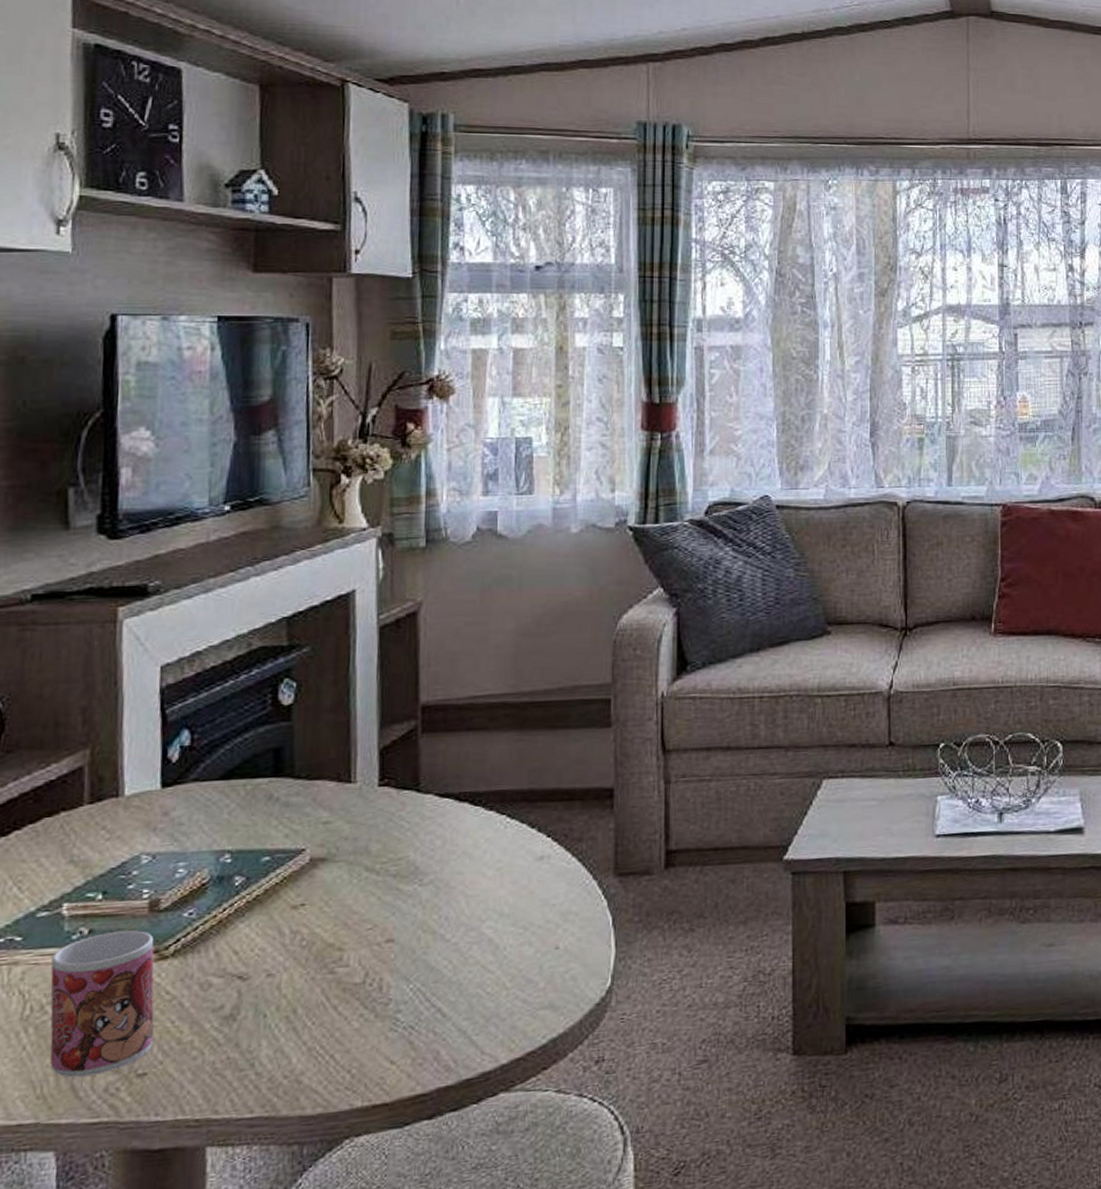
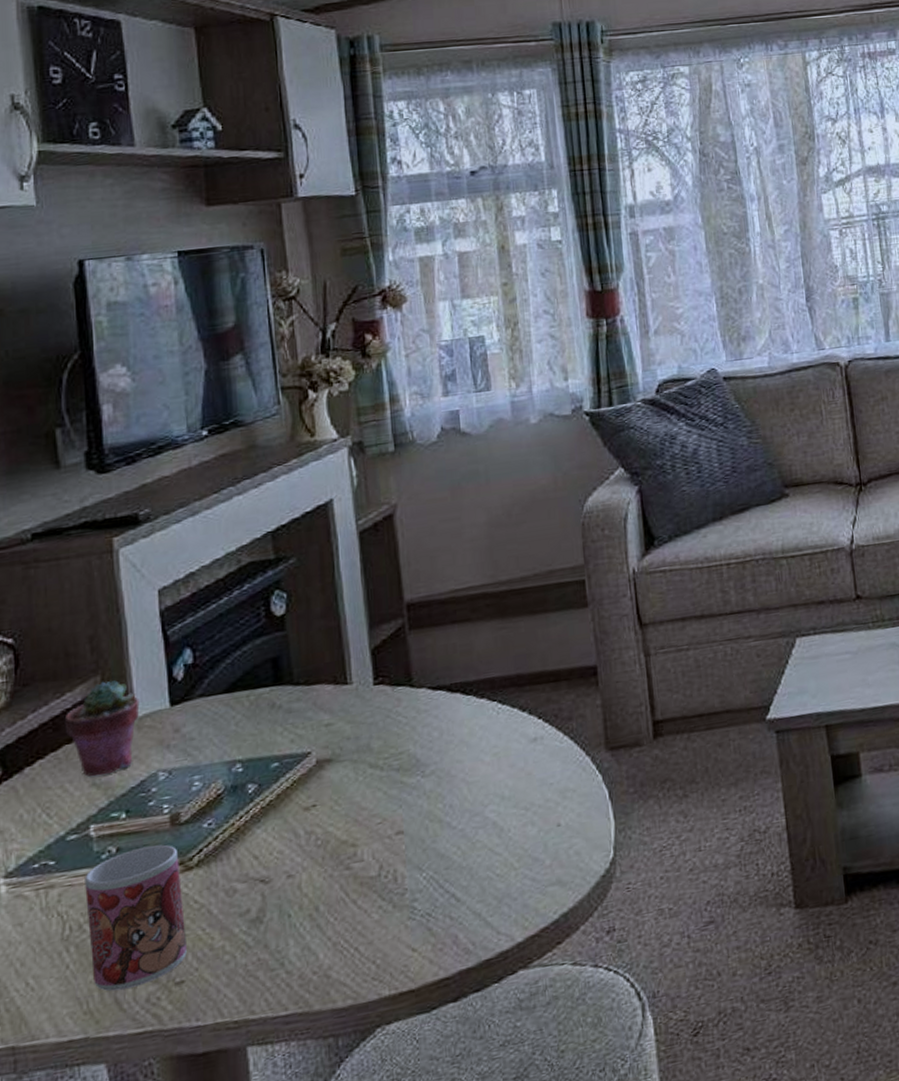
potted succulent: none [46,755,129,854] -> present [64,680,140,777]

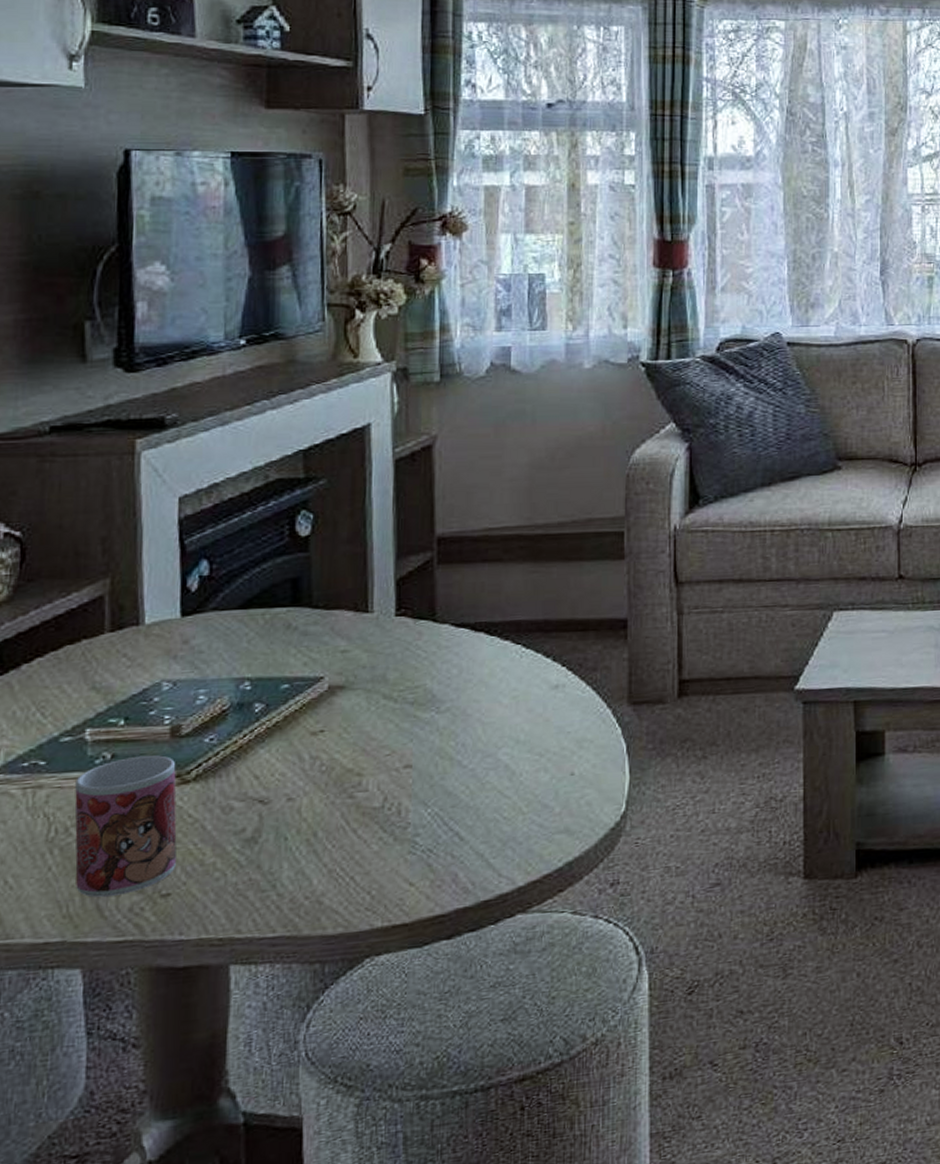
potted succulent: present [64,680,140,777] -> none [68,584,149,680]

